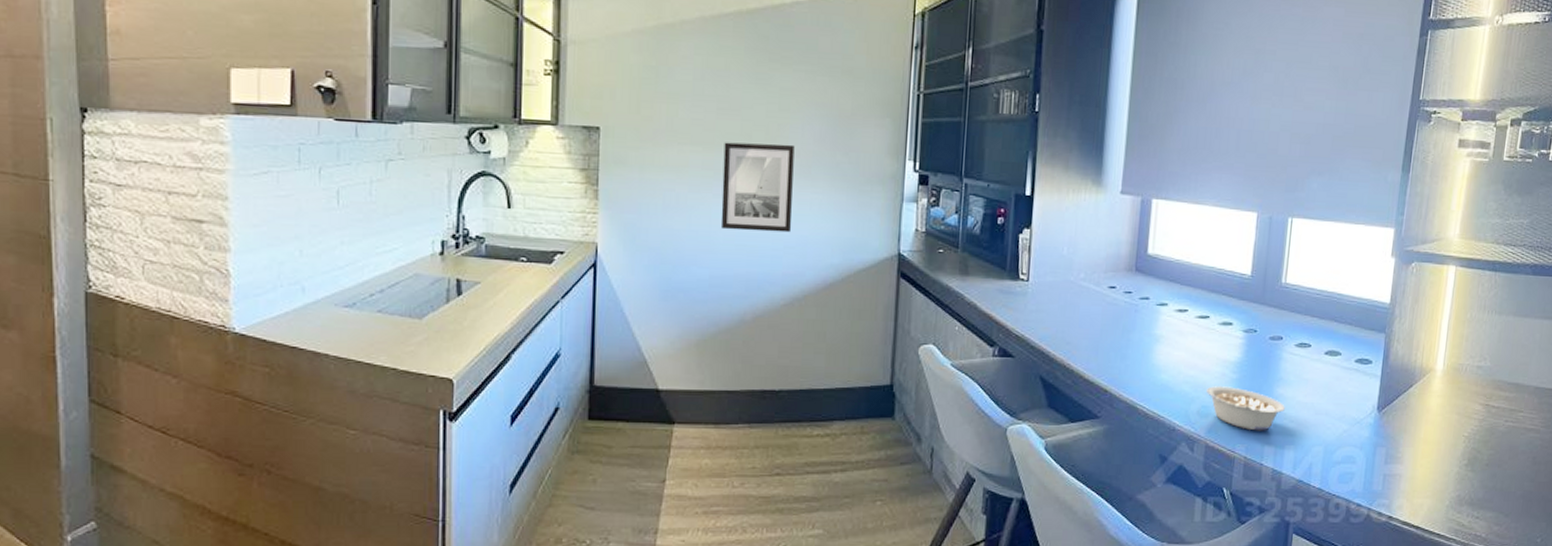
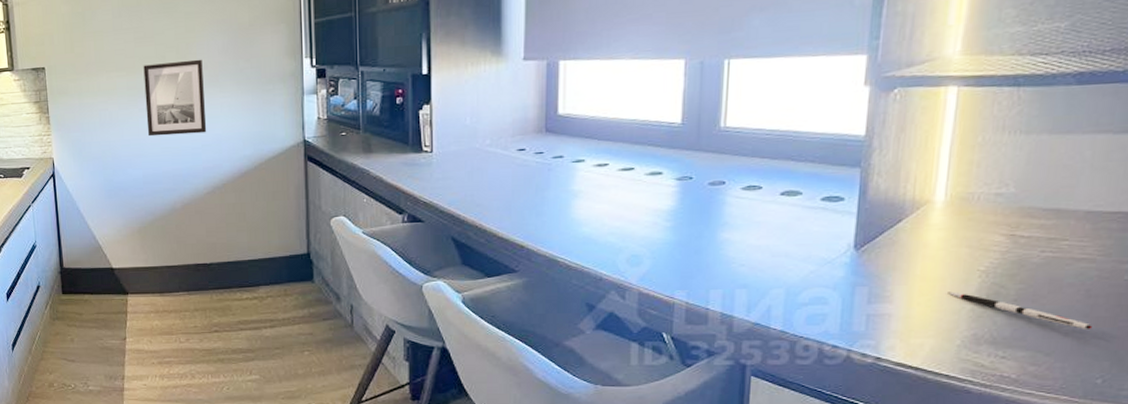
legume: present [1207,386,1285,431] -> none [636,235,733,277]
pen: none [1442,455,1537,493] -> present [948,292,1093,329]

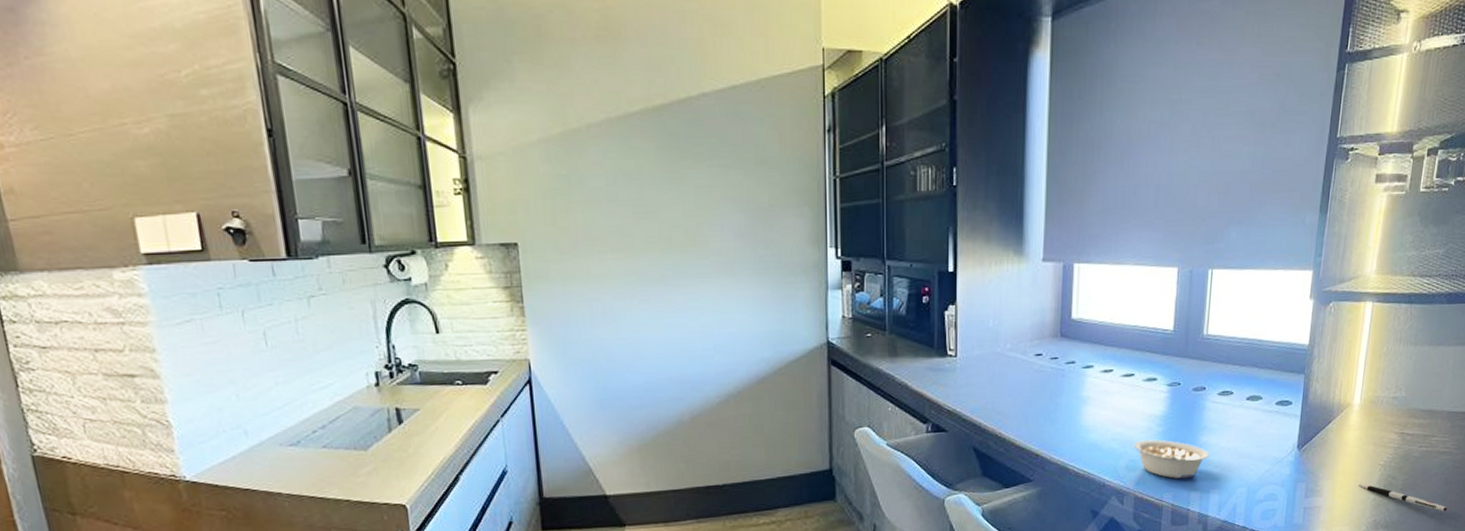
wall art: present [143,59,207,137] -> none [644,242,720,334]
legume: none [636,235,733,277] -> present [1134,439,1209,479]

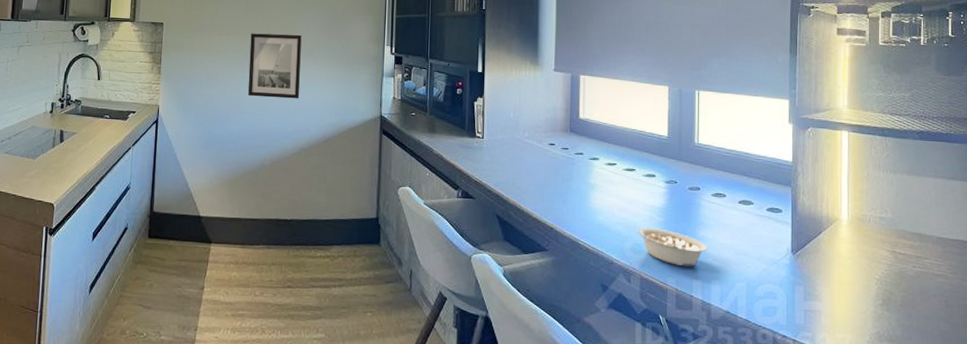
wall art: none [644,242,720,334] -> present [247,33,302,99]
pen: present [1359,484,1448,512] -> none [857,295,953,333]

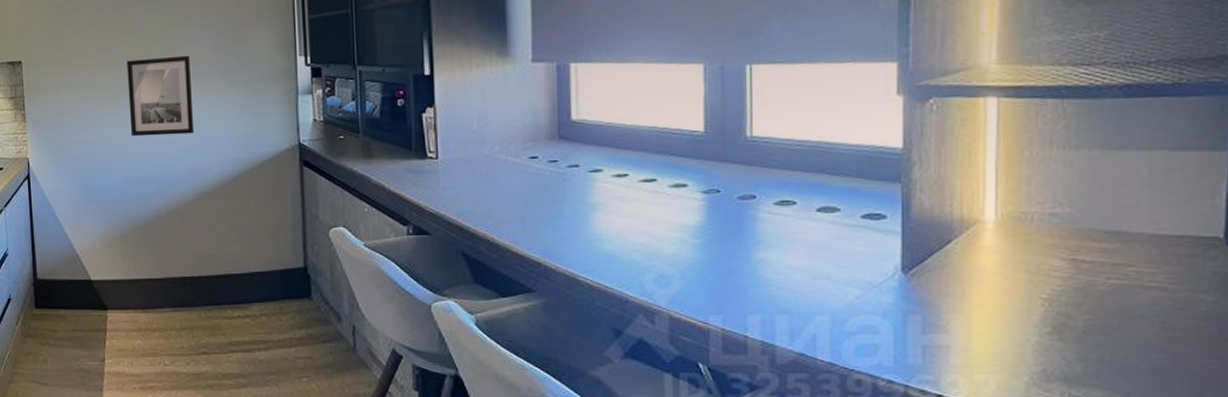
legume: present [638,227,708,267] -> none [663,253,769,300]

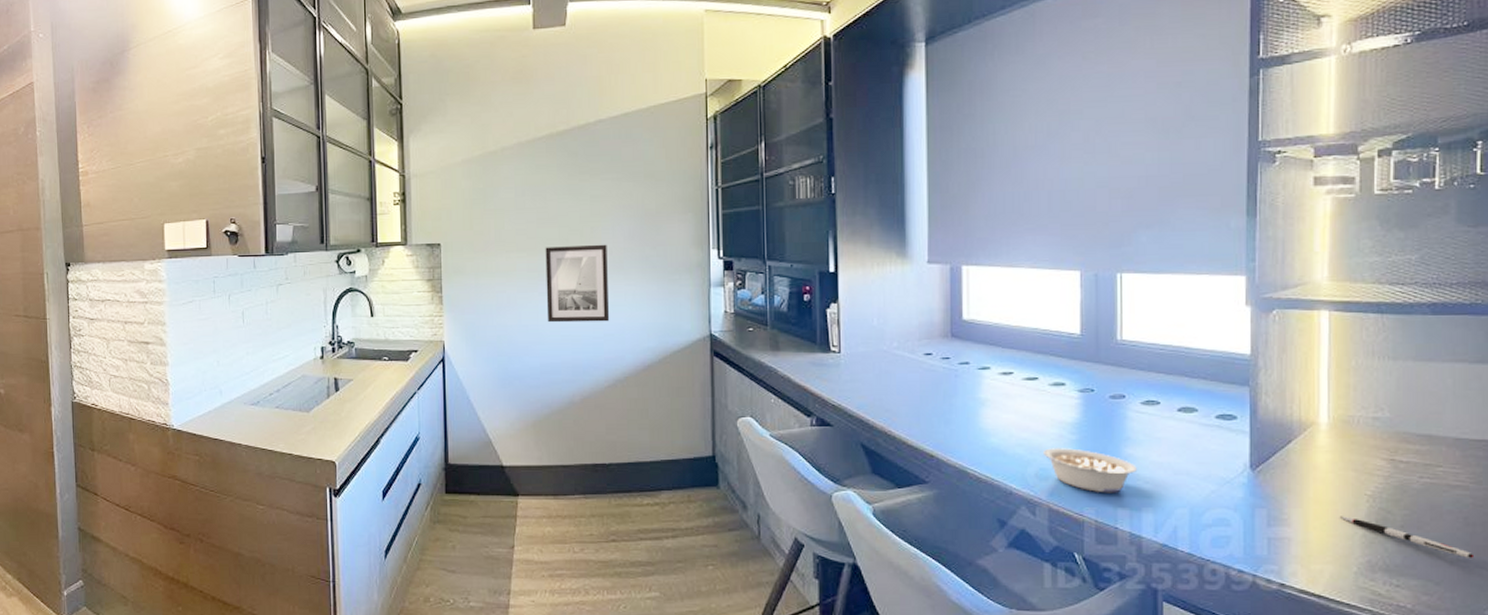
legume: none [663,253,769,300] -> present [1044,448,1137,493]
pen: none [1009,322,1174,366] -> present [1340,516,1475,558]

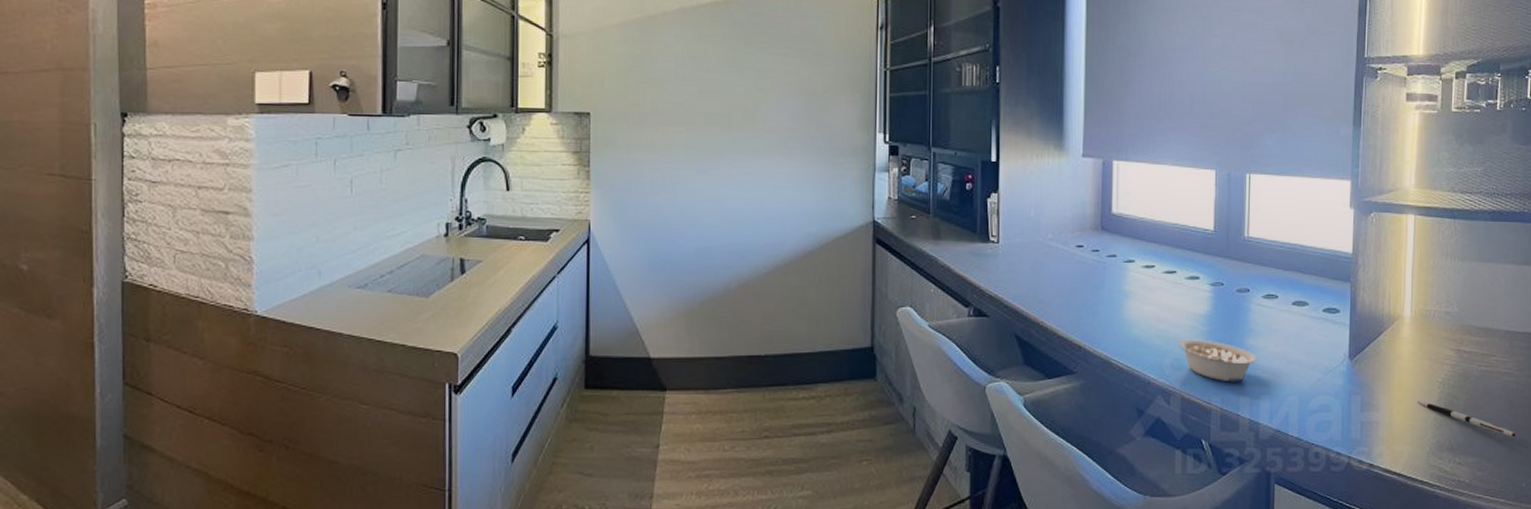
wall art: present [545,244,610,323] -> none [704,122,772,205]

